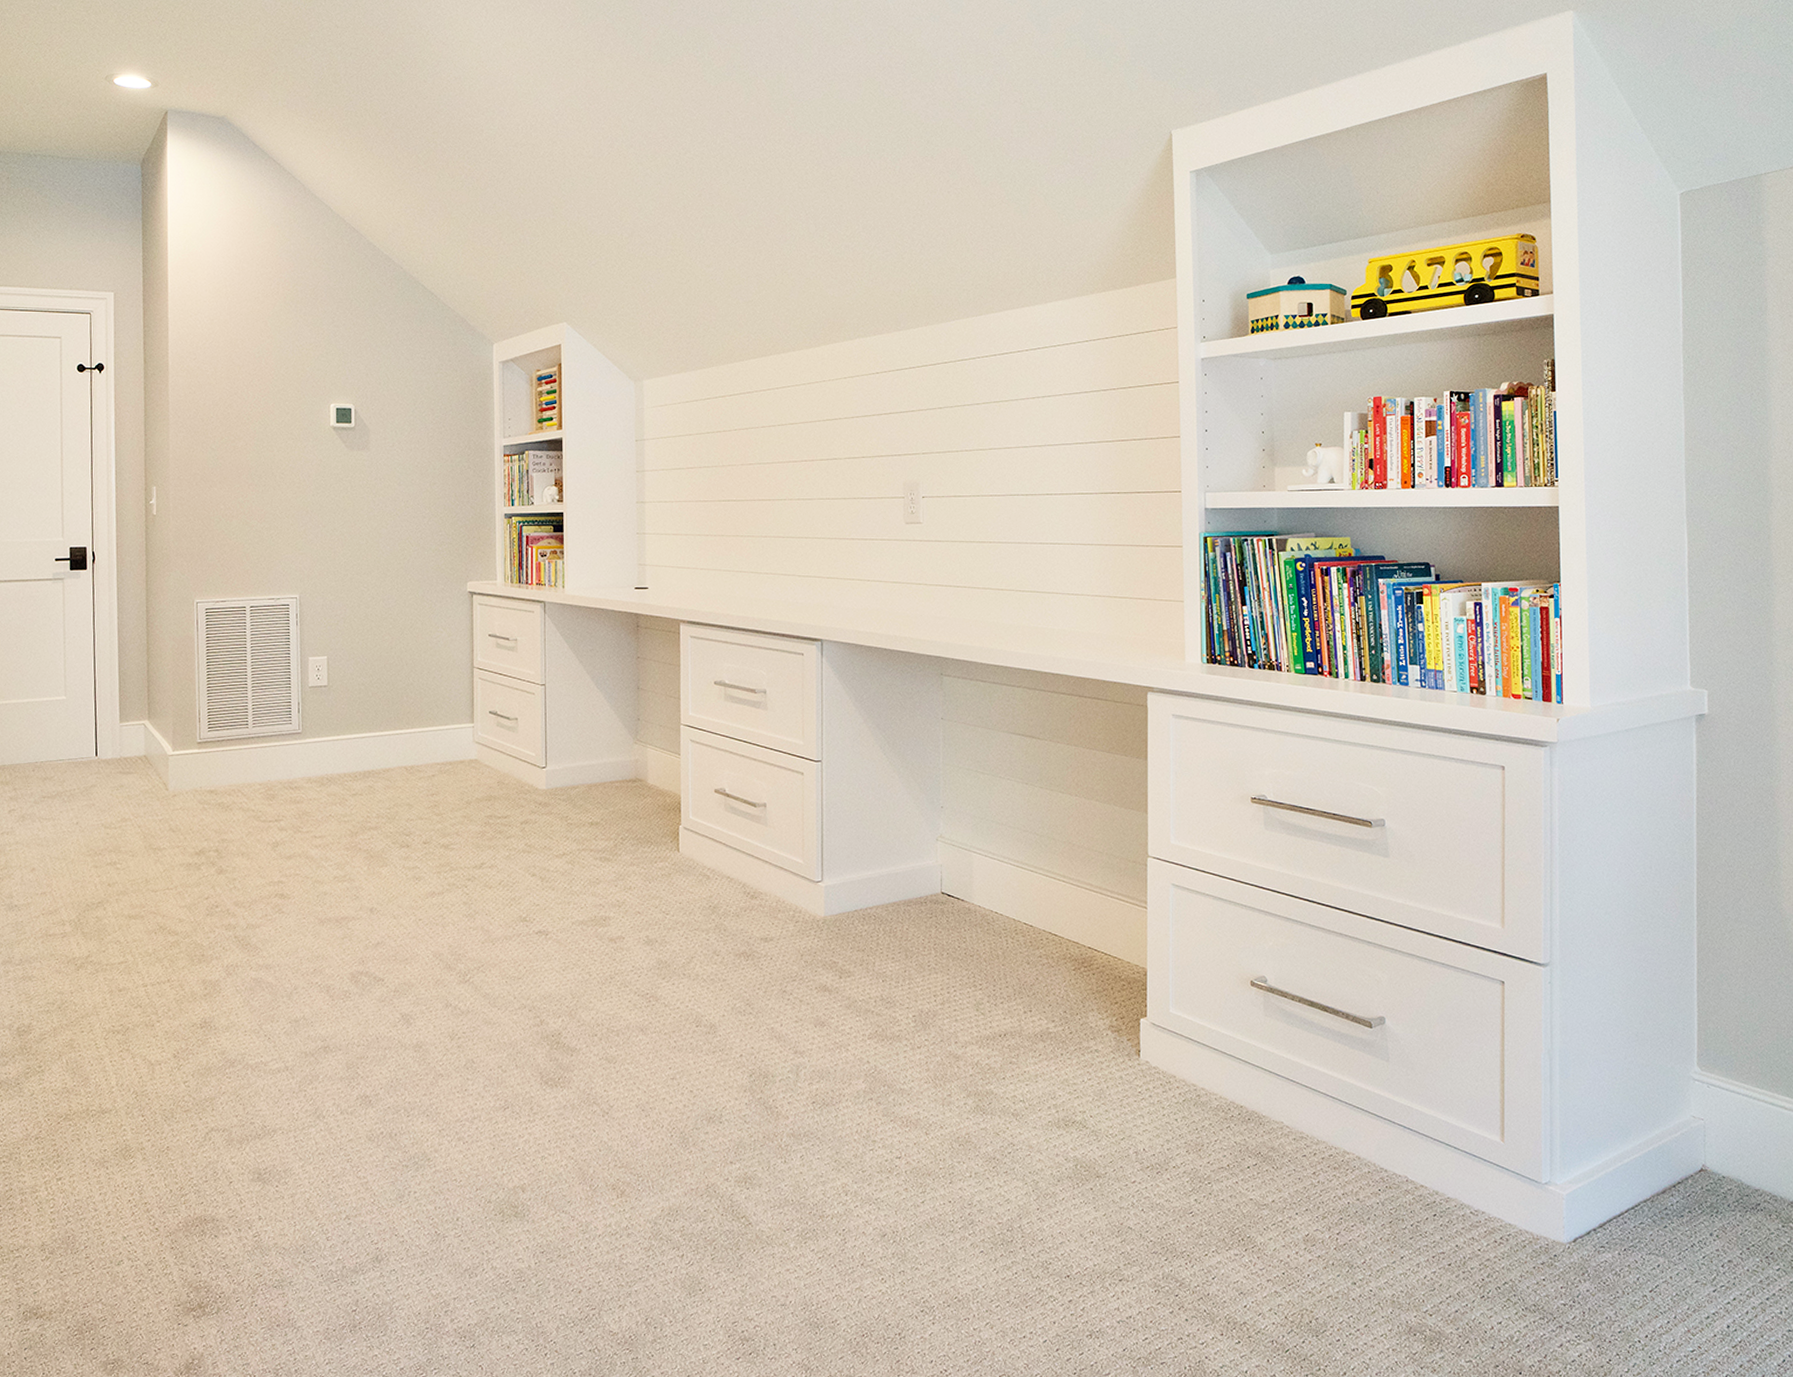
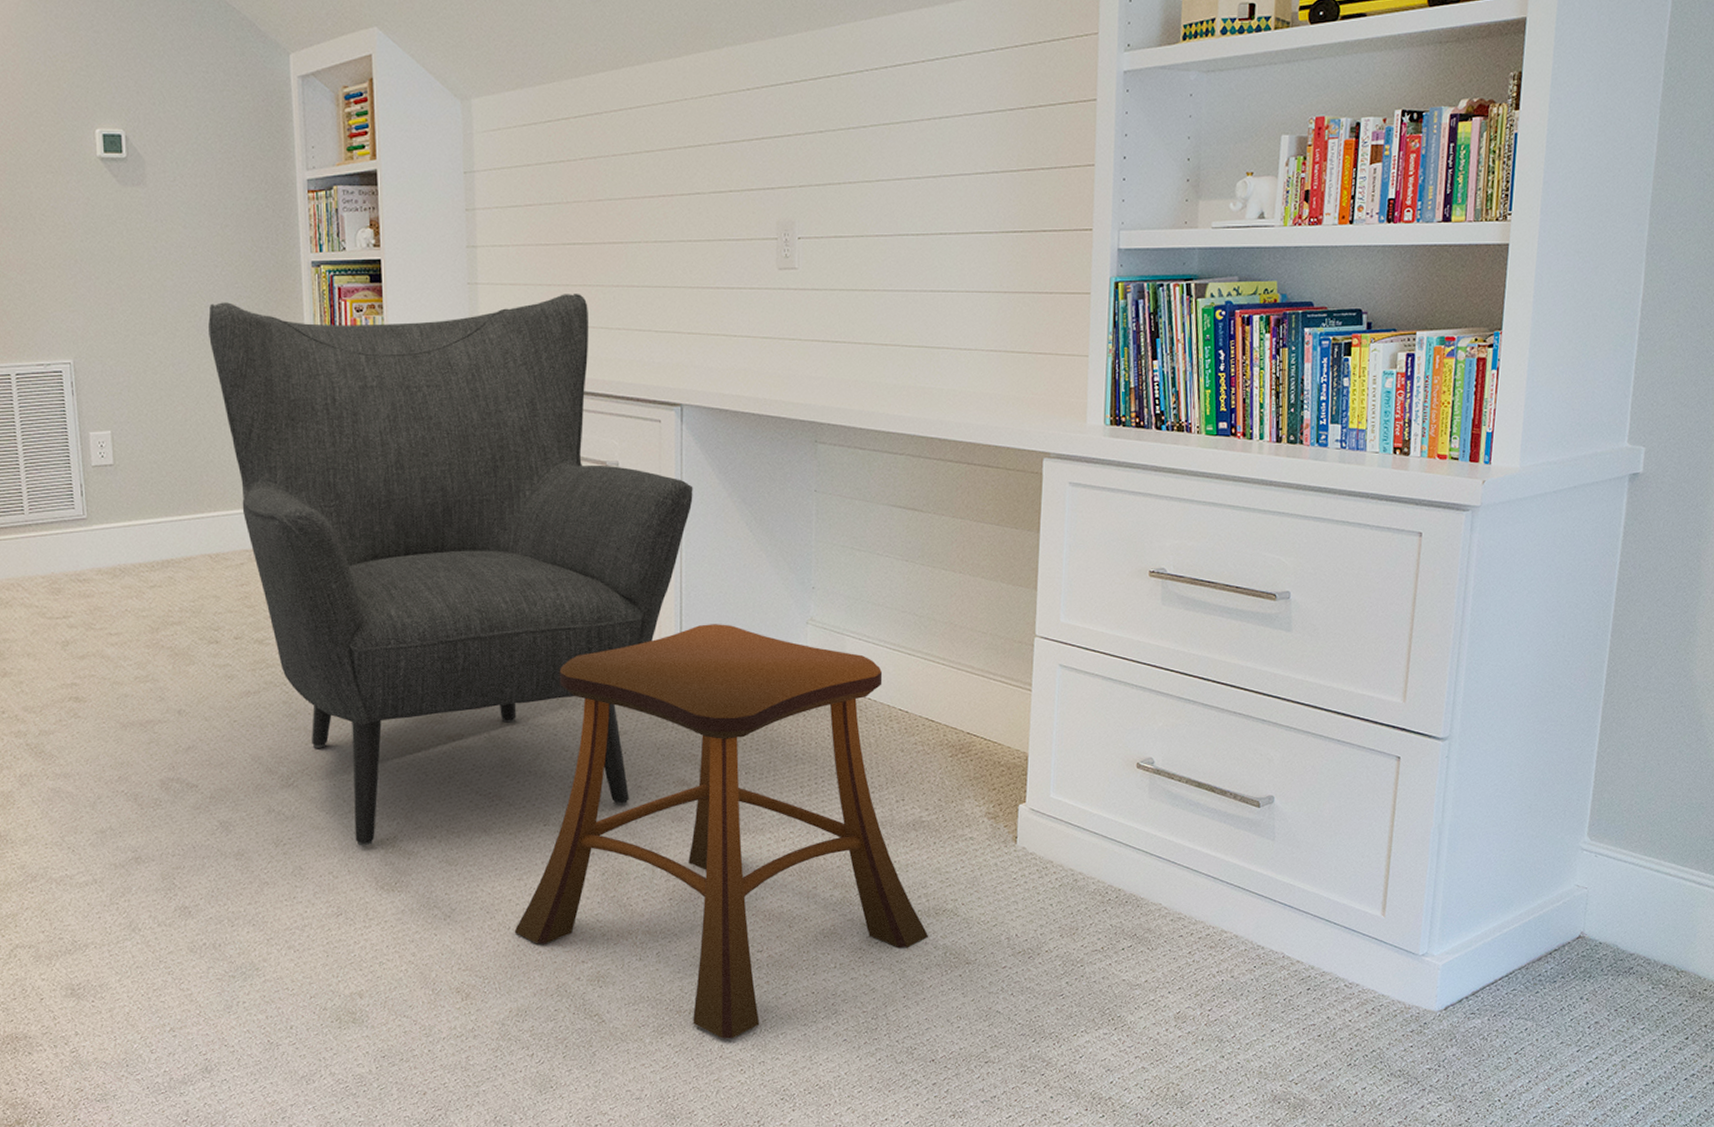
chair: none [415,543,833,1042] -> present [208,294,693,846]
stool: none [667,839,1059,1246] -> present [514,624,928,1039]

